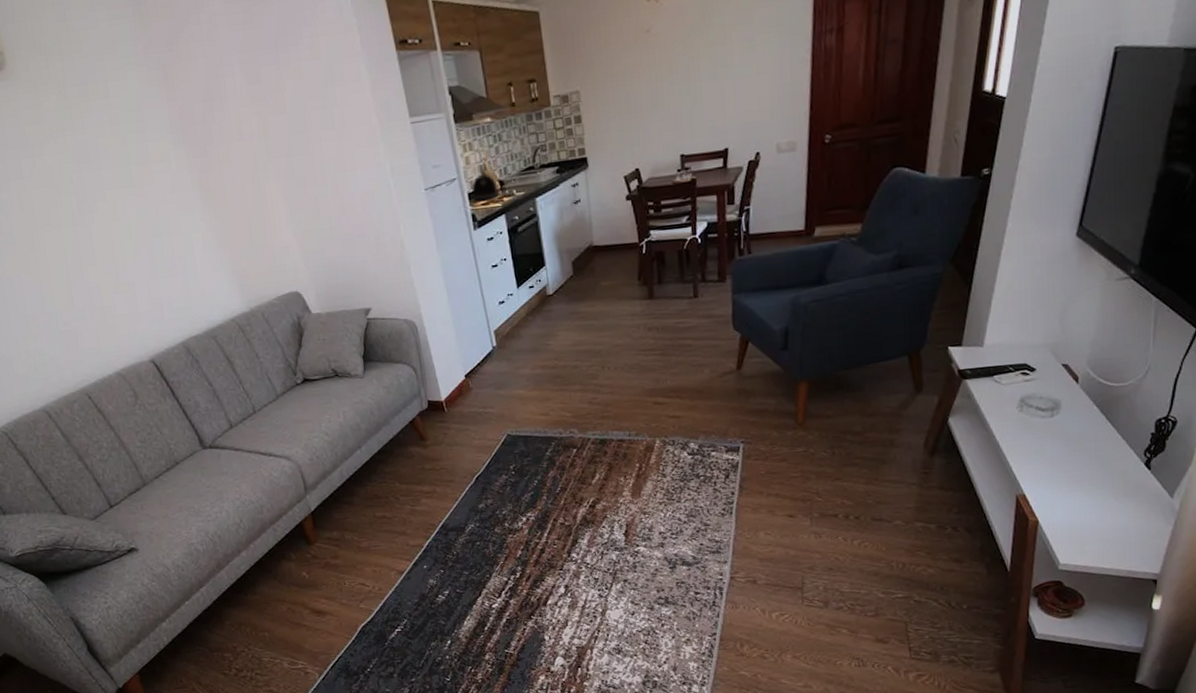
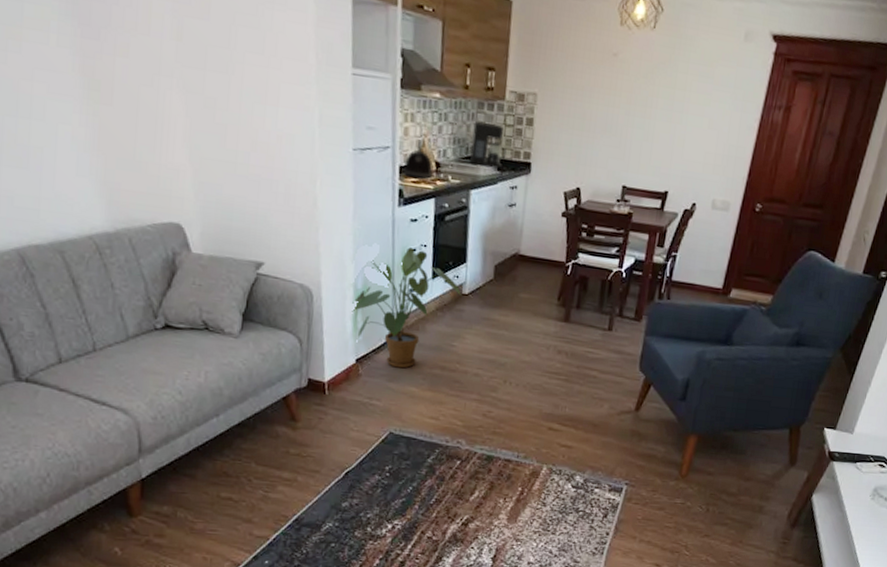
house plant: none [452,264,547,376] -> present [352,247,462,369]
coffee maker: none [526,131,562,175] -> present [470,122,507,169]

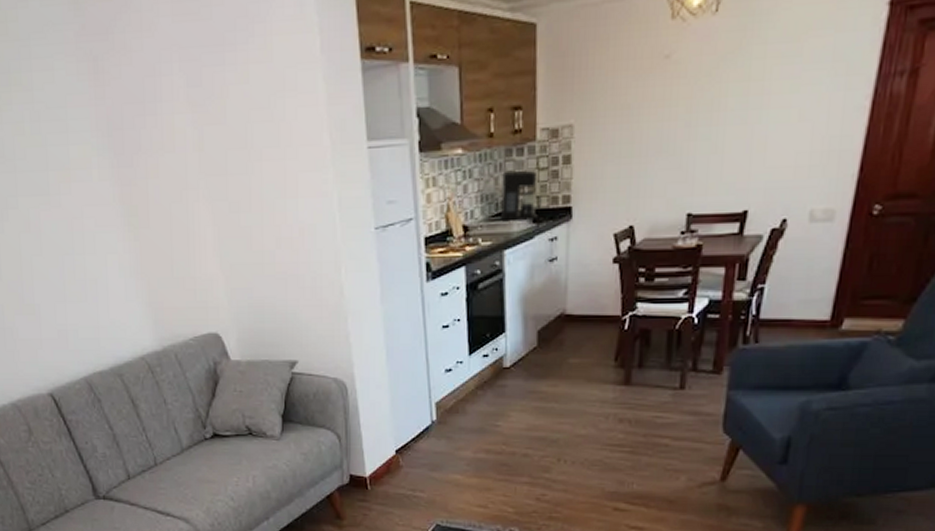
house plant: present [352,247,462,369] -> none [387,324,503,456]
kettle: present [403,139,433,179] -> none [428,204,461,247]

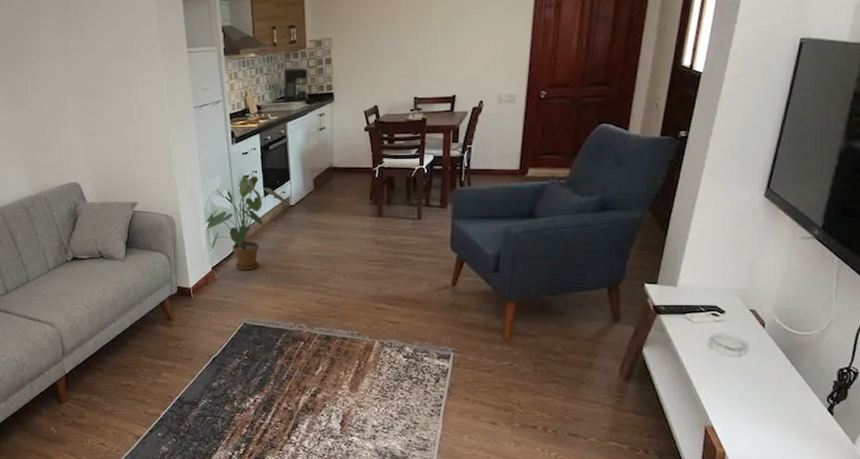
house plant: none [387,324,503,456] -> present [205,175,289,271]

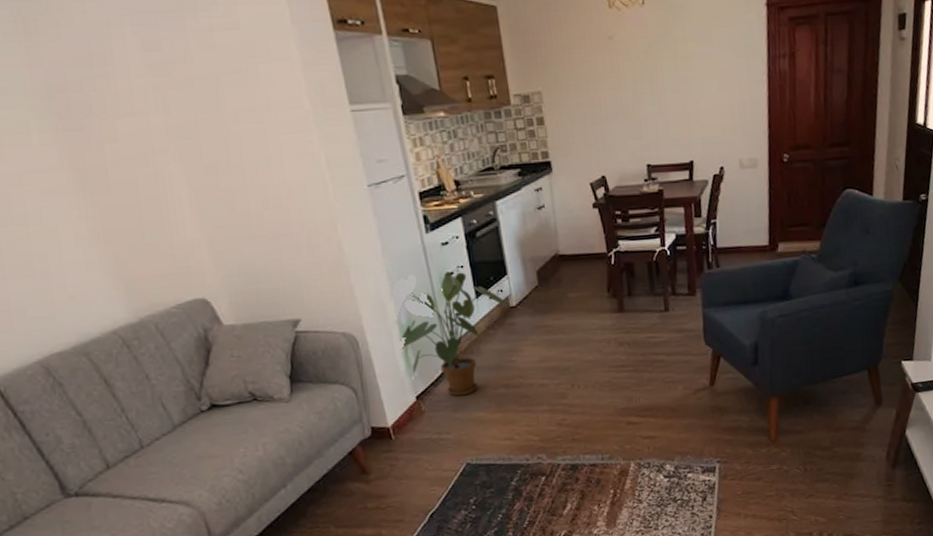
coffee maker: present [284,68,312,103] -> none [484,131,524,176]

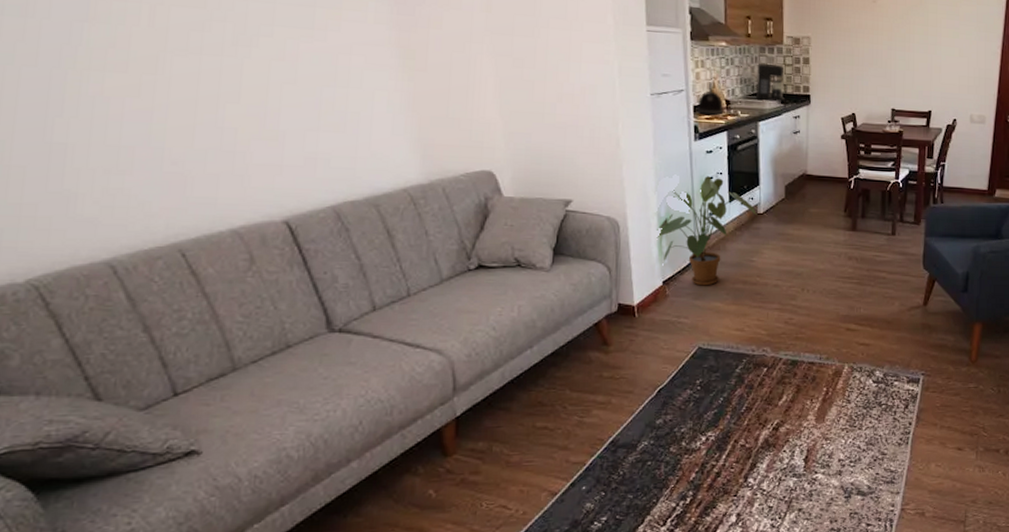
kettle: none [422,162,454,201] -> present [697,82,724,115]
coffee maker: none [484,131,524,176] -> present [756,64,788,102]

